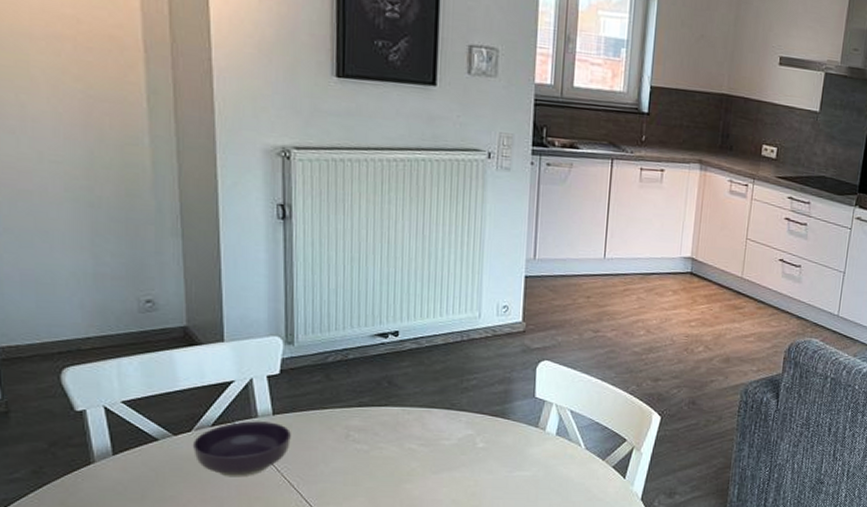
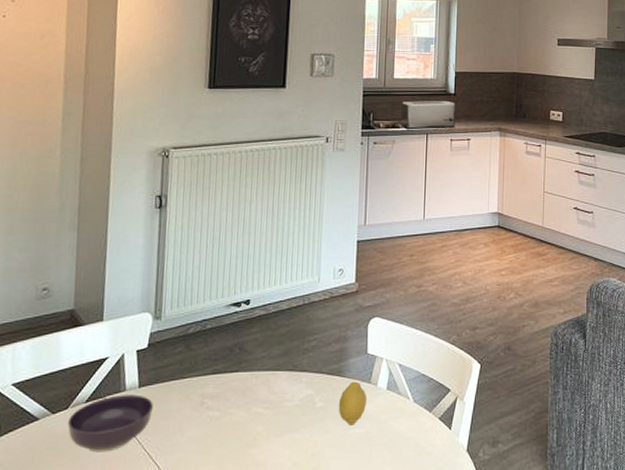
fruit: none [501,424,533,468] -> present [338,381,366,425]
toaster: none [580,117,650,155] -> present [401,100,456,130]

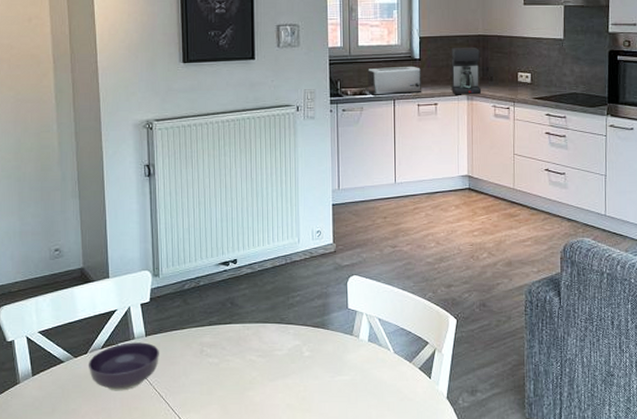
fruit: present [338,381,366,425] -> none [324,333,350,373]
coffee maker: none [485,83,515,132] -> present [451,46,482,95]

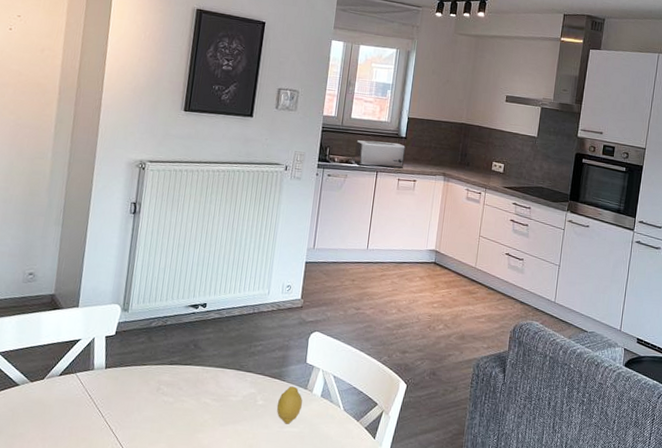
bowl: present [88,342,159,391] -> none [42,372,117,420]
fruit: none [324,333,350,373] -> present [276,386,303,424]
coffee maker: present [451,46,482,95] -> none [431,131,461,178]

